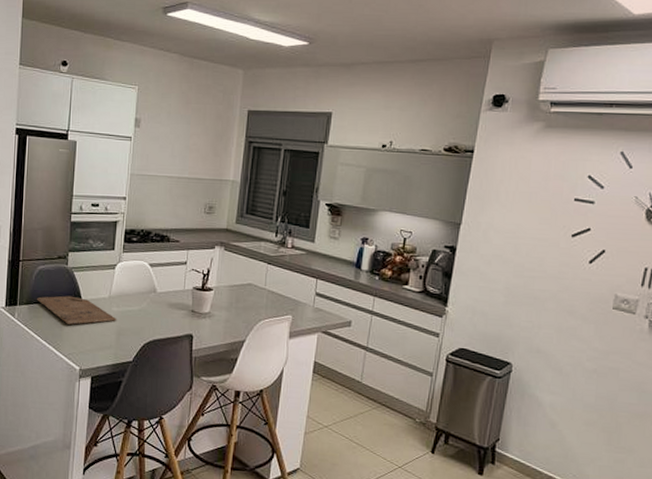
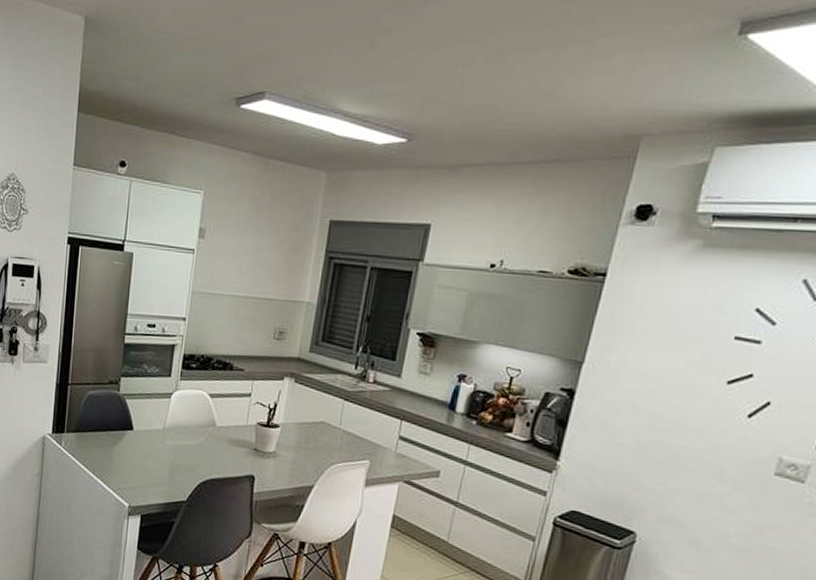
cutting board: present [36,295,117,325] -> none [84,424,171,458]

